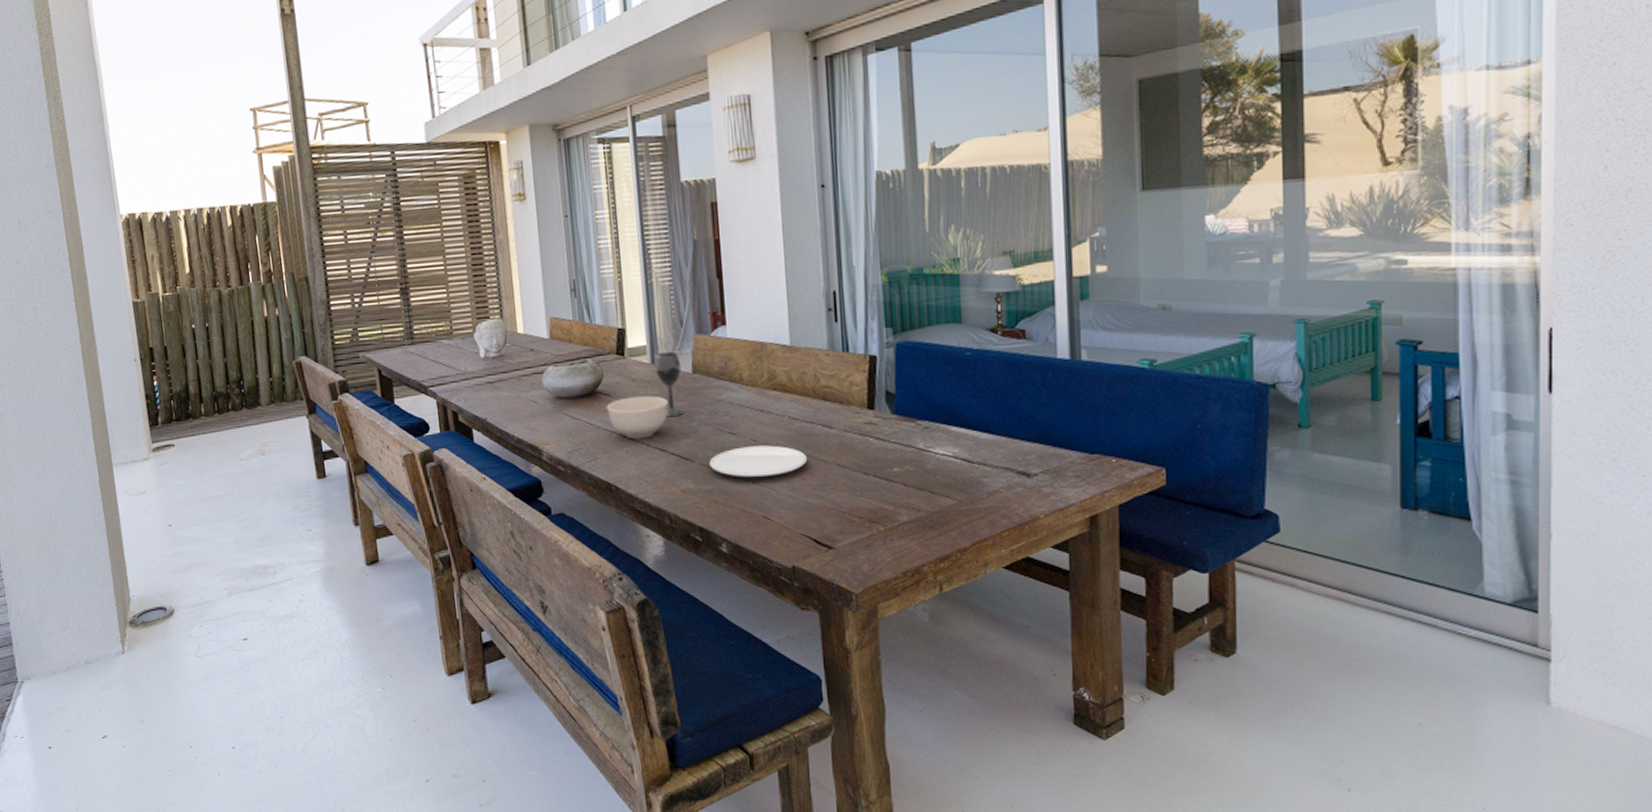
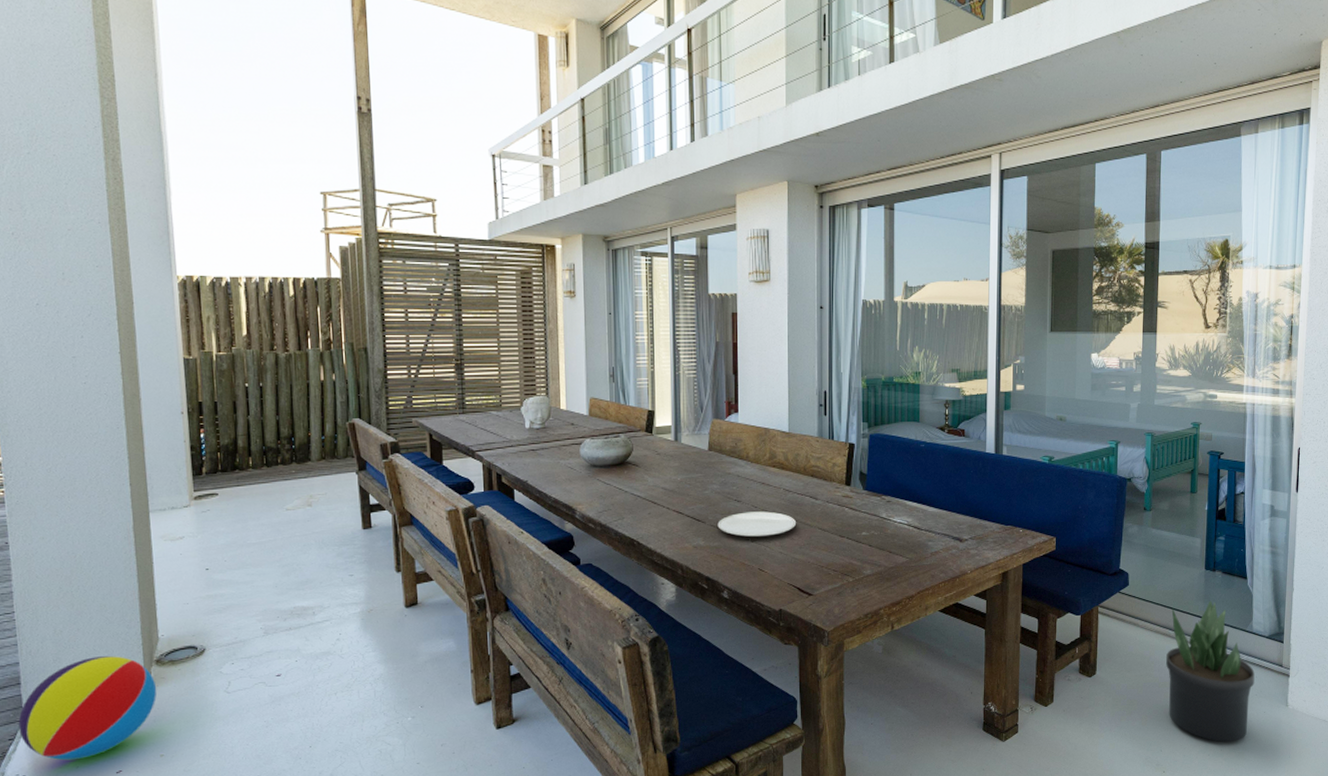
beach ball: none [13,617,133,724] -> present [18,656,157,761]
bowl: present [606,395,669,439] -> none [634,467,687,503]
wine glass: present [654,351,683,417] -> none [677,431,699,486]
planter: none [1345,551,1491,753] -> present [1166,600,1255,743]

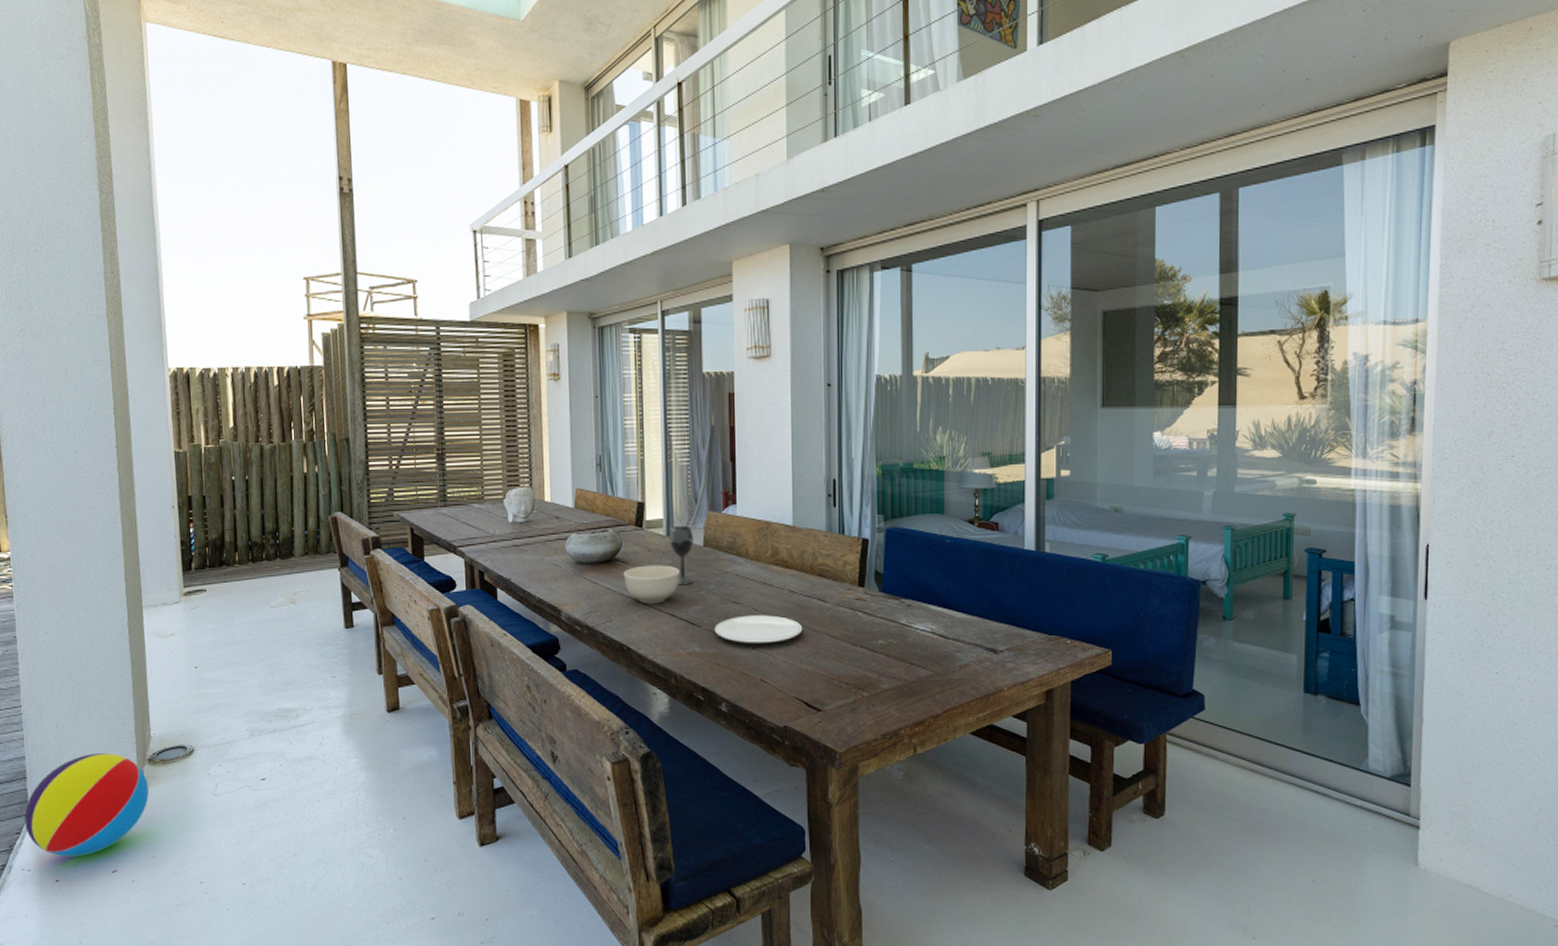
bowl: none [634,467,687,503] -> present [623,565,680,604]
wine glass: none [677,431,699,486] -> present [670,525,694,586]
planter: present [1166,600,1255,743] -> none [1255,730,1373,907]

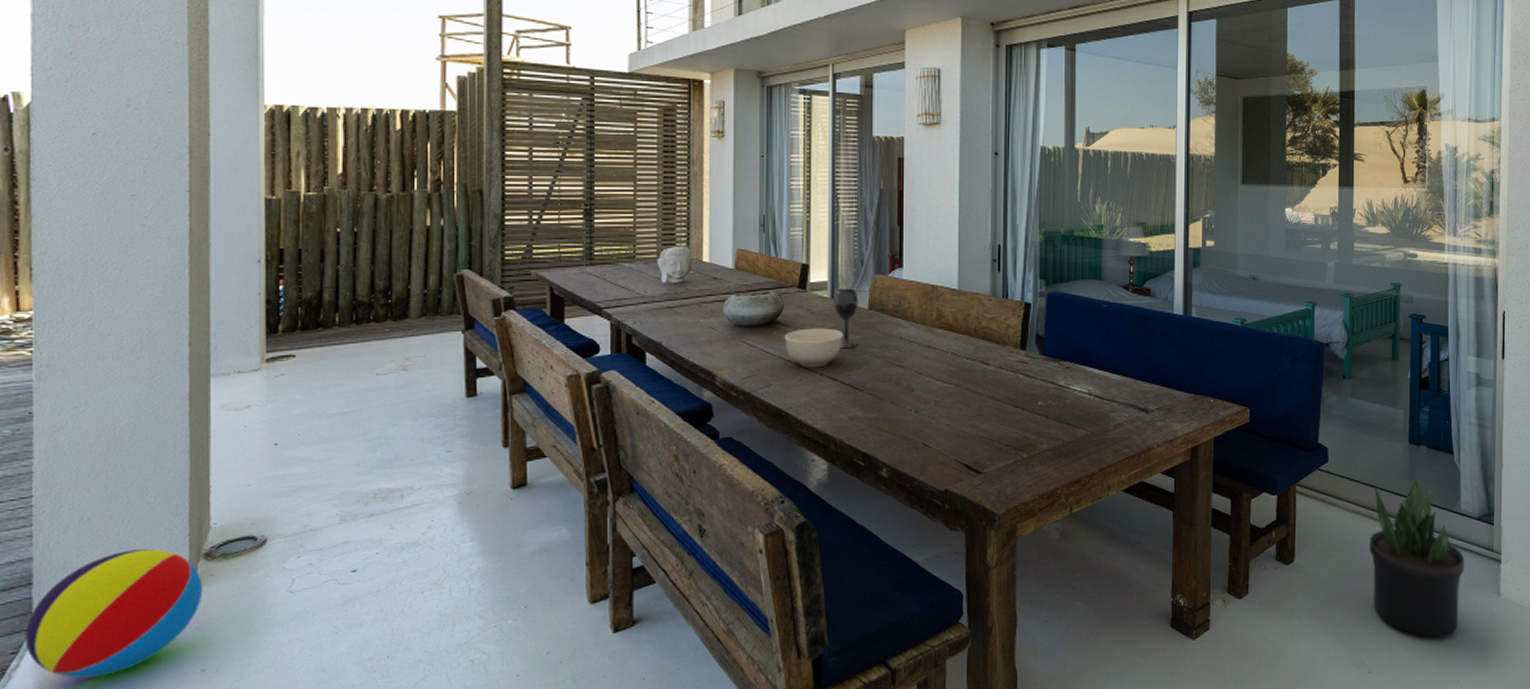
plate: present [714,615,803,644] -> none [877,378,966,408]
planter: none [1255,730,1373,907] -> present [1370,478,1464,638]

